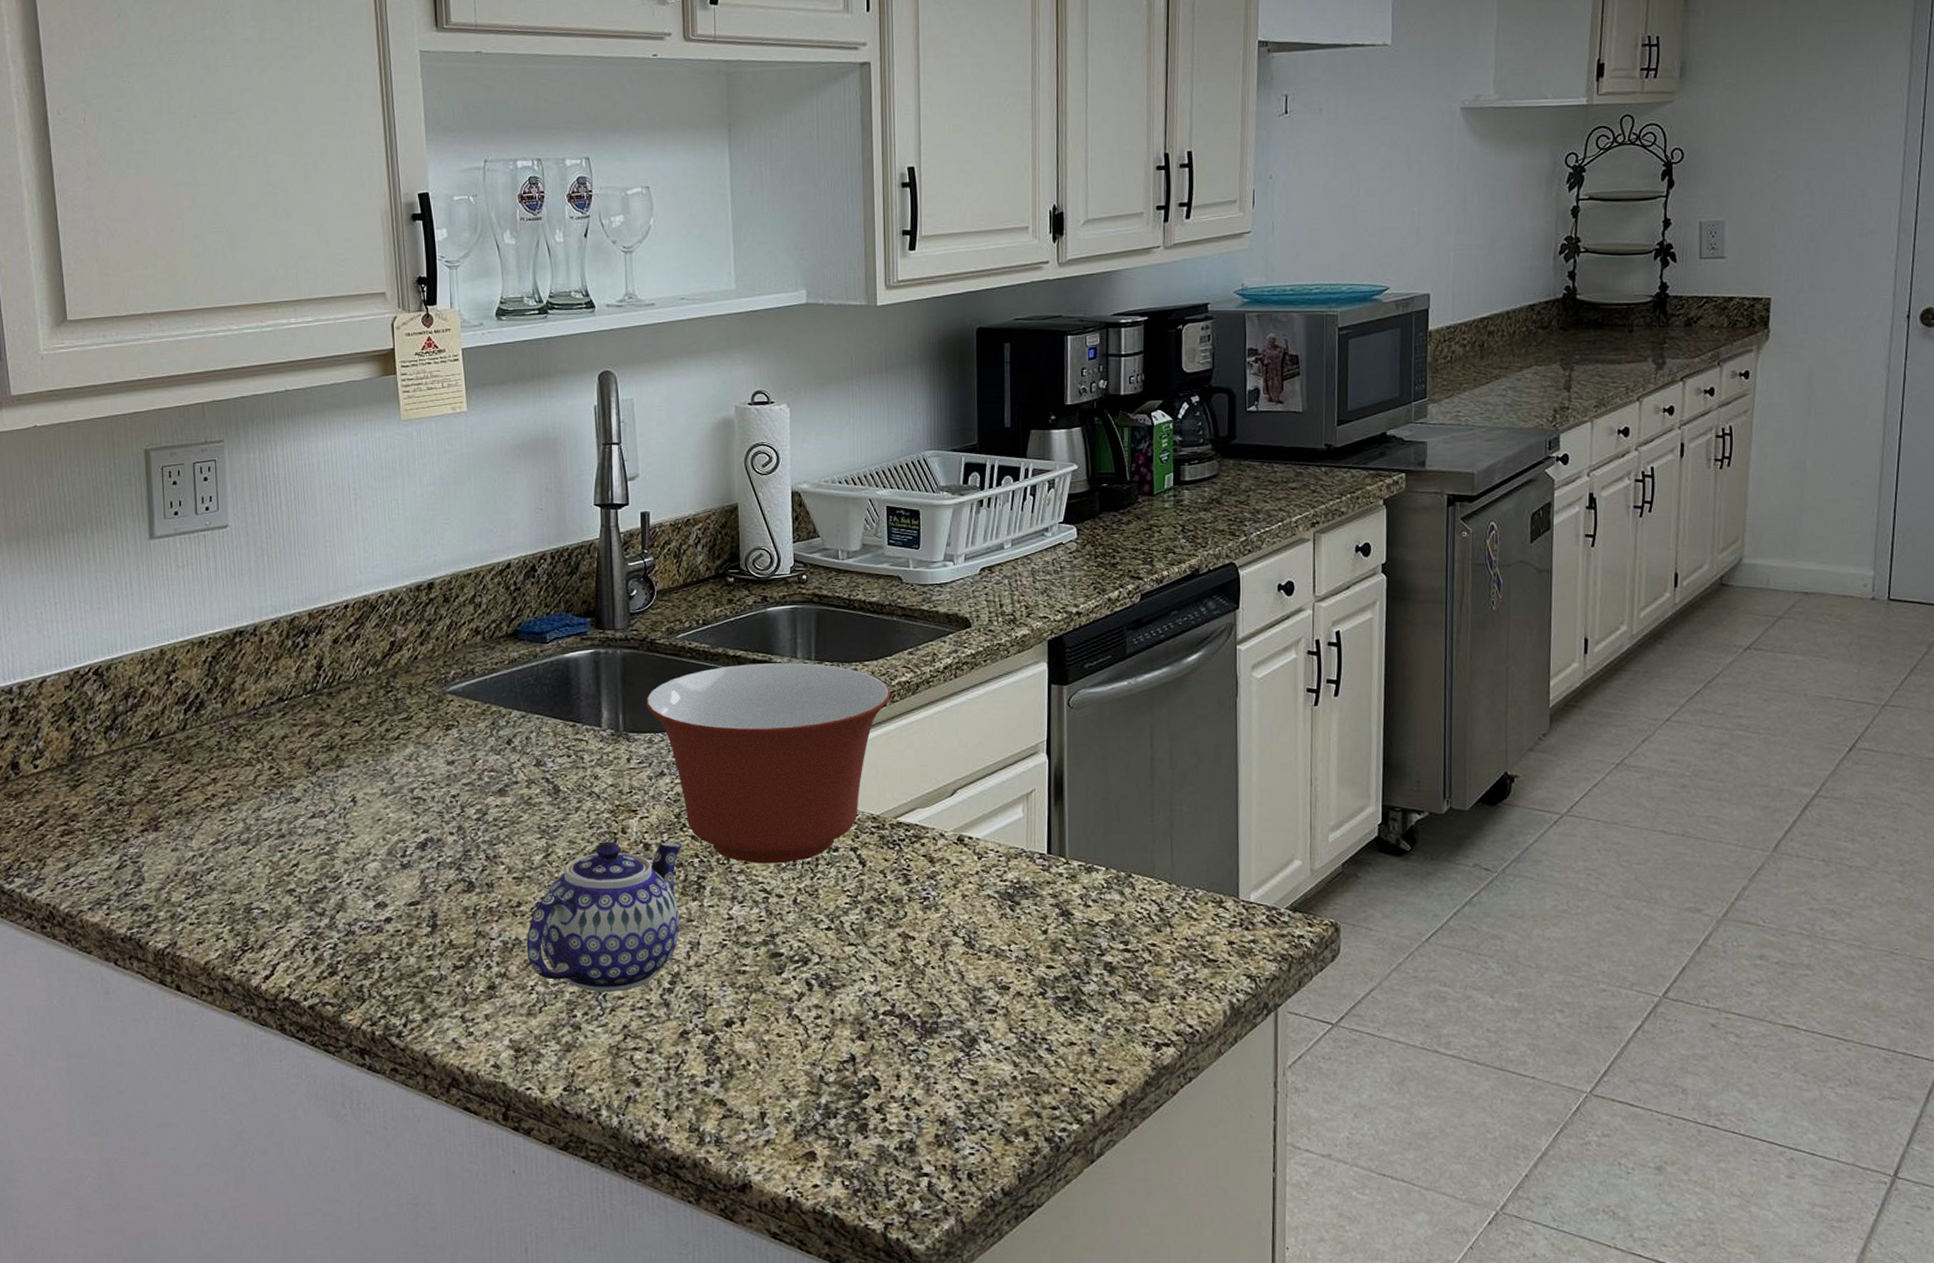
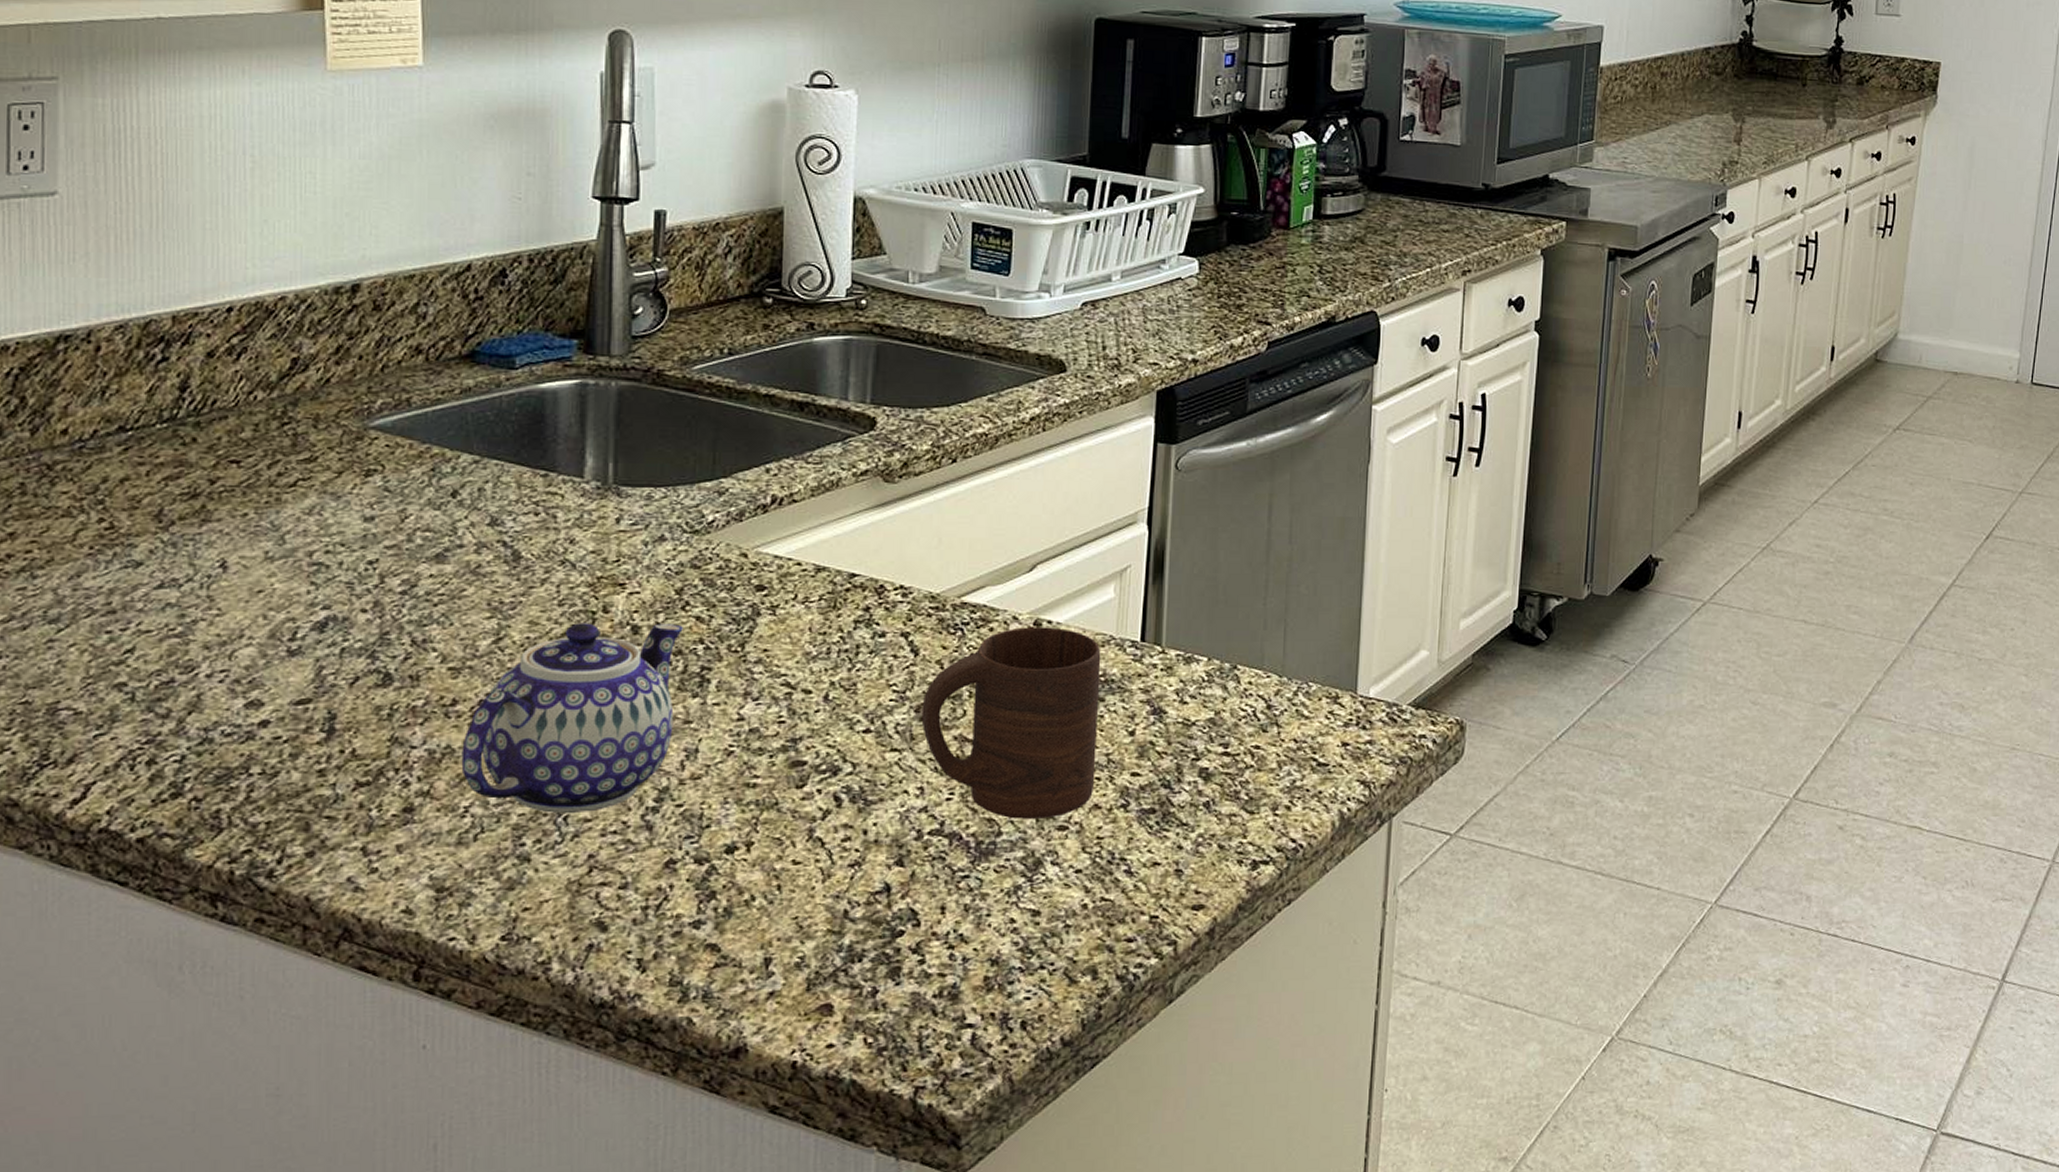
mixing bowl: present [645,663,891,864] -> none [645,405,963,652]
cup: none [871,842,1017,1003] -> present [921,627,1101,819]

